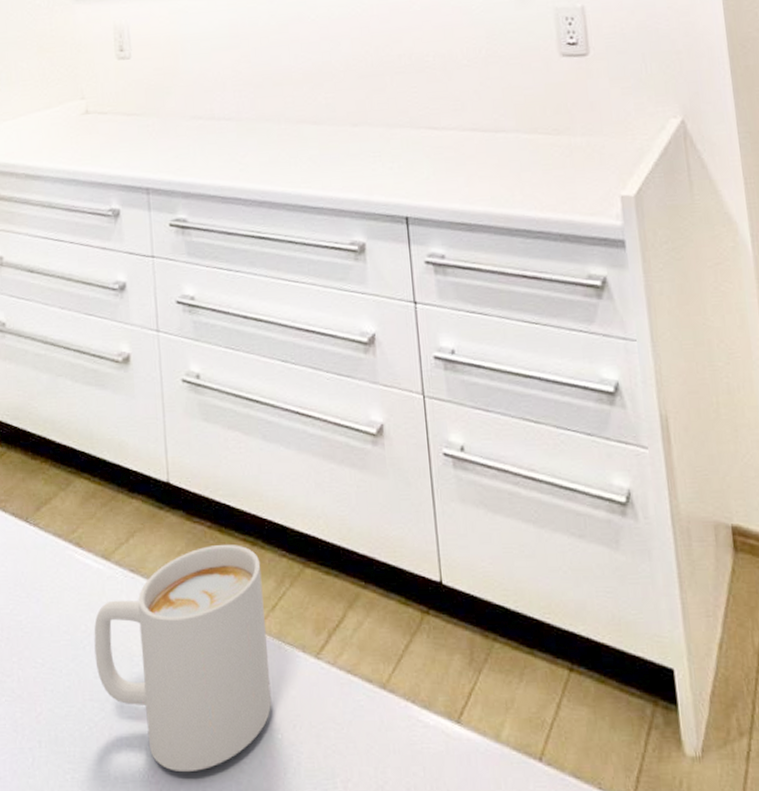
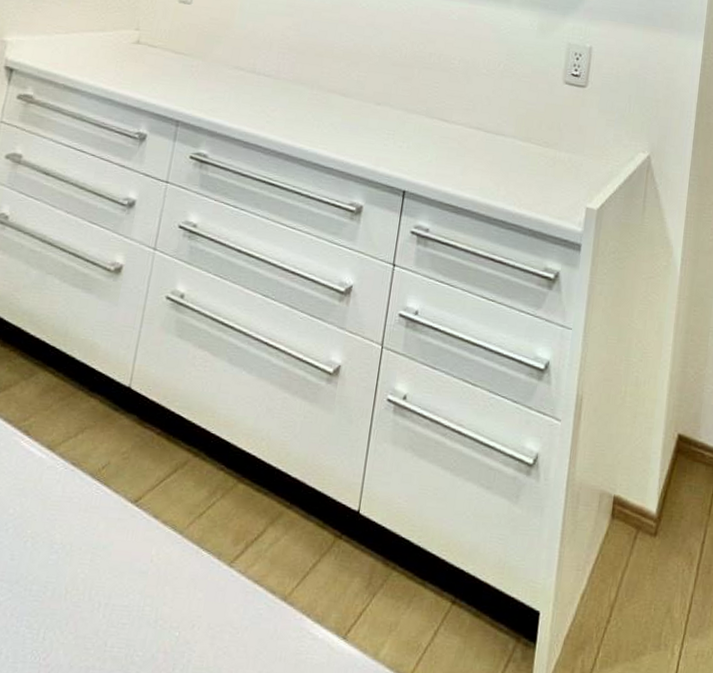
mug: present [94,544,272,771] -> none [14,451,199,659]

